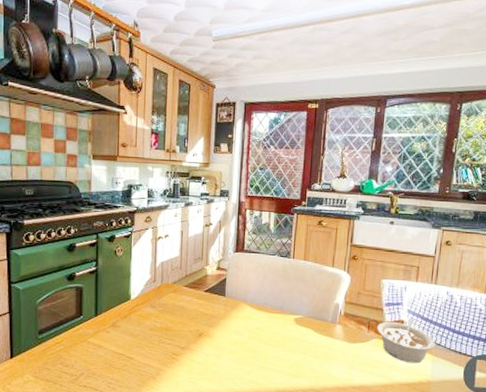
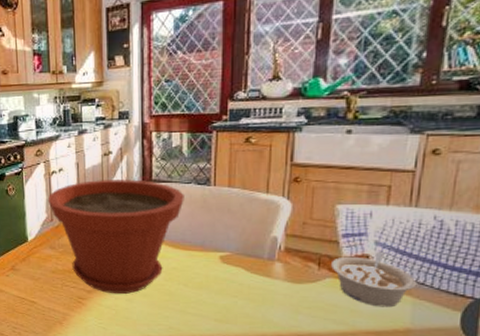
plant pot: none [152,247,269,351] -> present [47,179,184,295]

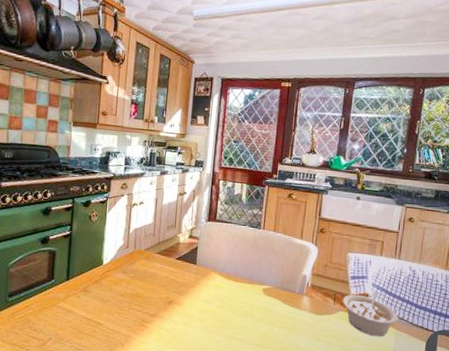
plant pot: present [47,179,184,295] -> none [126,215,240,319]

